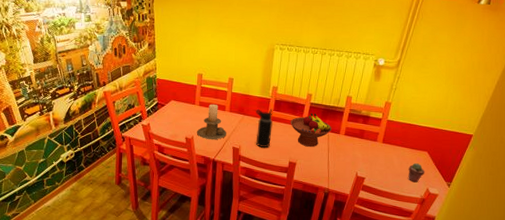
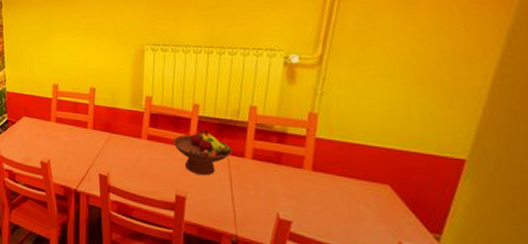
candle holder: present [197,104,227,140] -> none [54,119,90,165]
water bottle: present [256,108,274,147] -> none [126,124,150,175]
potted succulent: present [408,163,425,183] -> none [361,202,392,232]

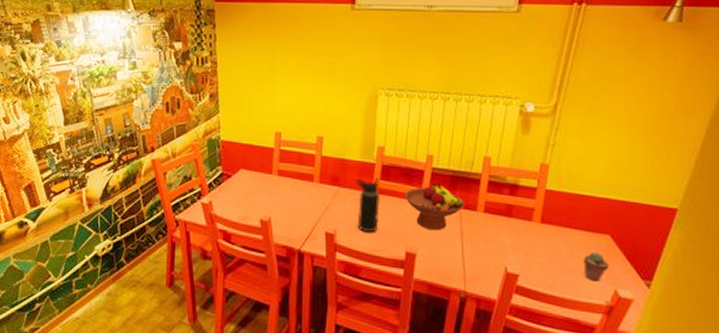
water bottle: none [126,124,150,175] -> present [356,176,381,232]
potted succulent: none [361,202,392,232] -> present [583,252,610,282]

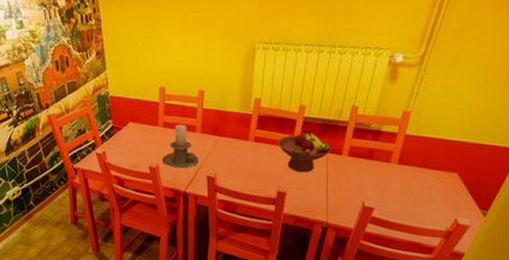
candle holder: none [276,172,316,223] -> present [163,124,199,169]
water bottle: present [356,176,381,232] -> none [234,126,257,175]
potted succulent: present [583,252,610,282] -> none [430,188,454,212]

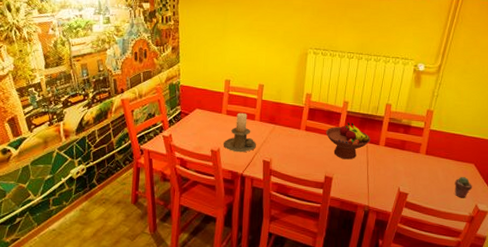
potted succulent: none [430,188,454,212] -> present [455,177,473,198]

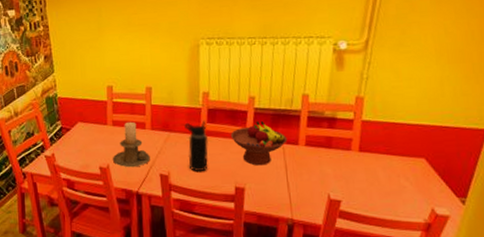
water bottle: none [288,117,308,160] -> present [184,120,209,171]
potted succulent: present [455,177,473,198] -> none [400,175,426,202]

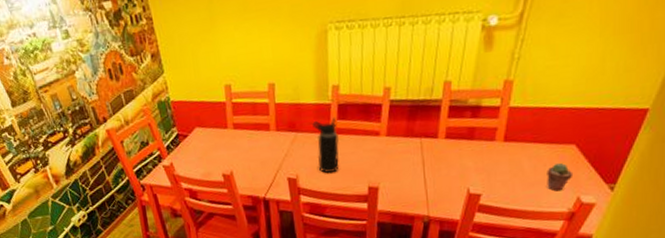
candle holder: present [113,121,150,168] -> none [236,123,277,173]
fruit bowl: present [230,120,288,166] -> none [363,113,426,163]
potted succulent: none [400,175,426,202] -> present [547,163,574,192]

